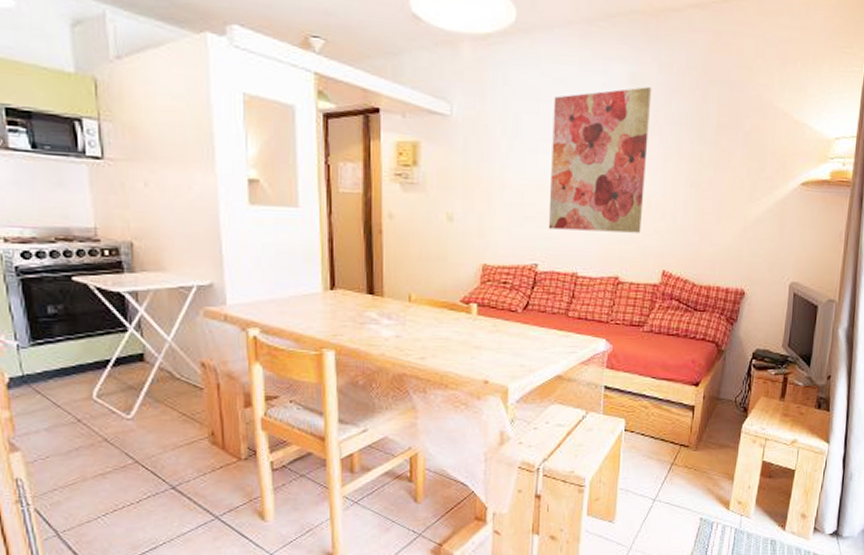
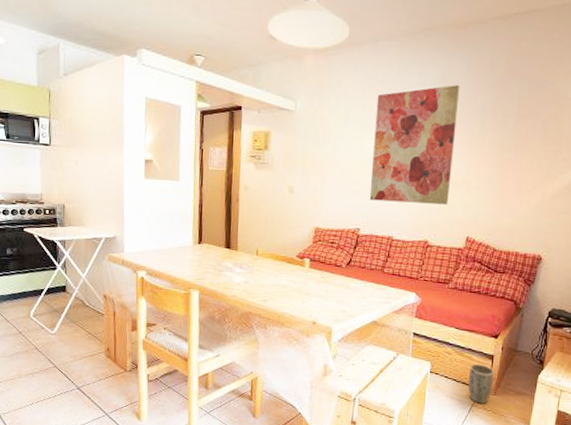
plant pot: none [667,417,695,461] -> present [468,364,494,404]

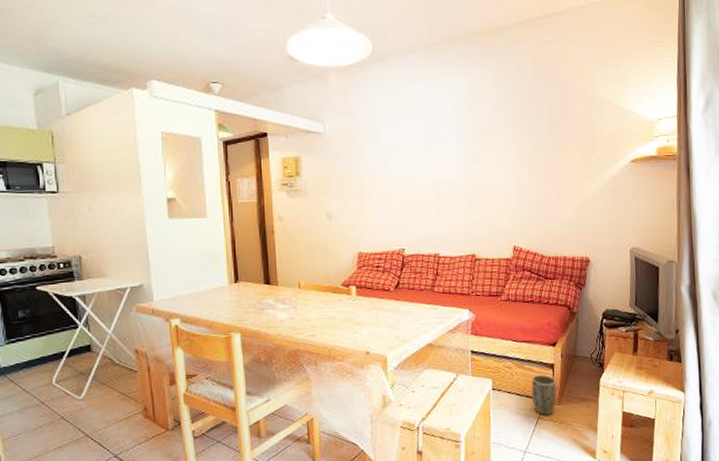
wall art: present [369,85,460,205] -> none [408,93,492,218]

